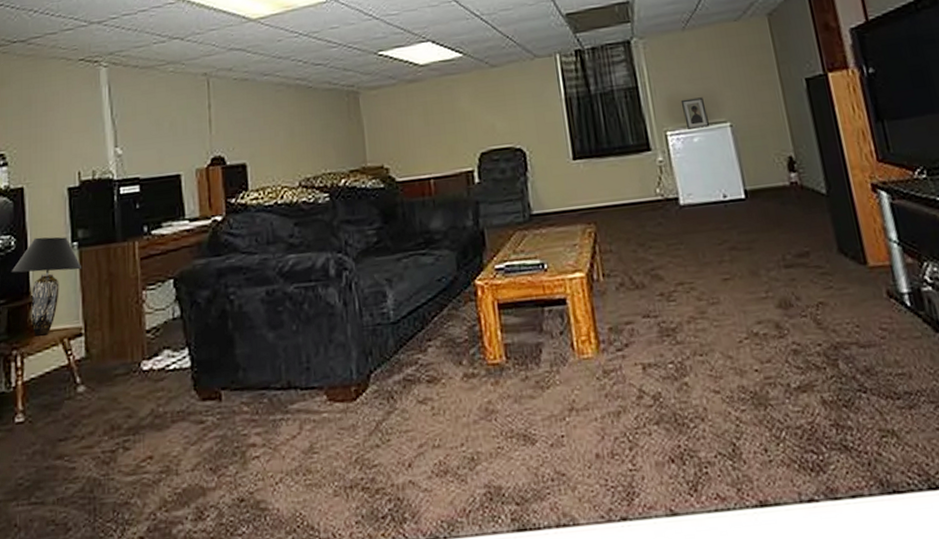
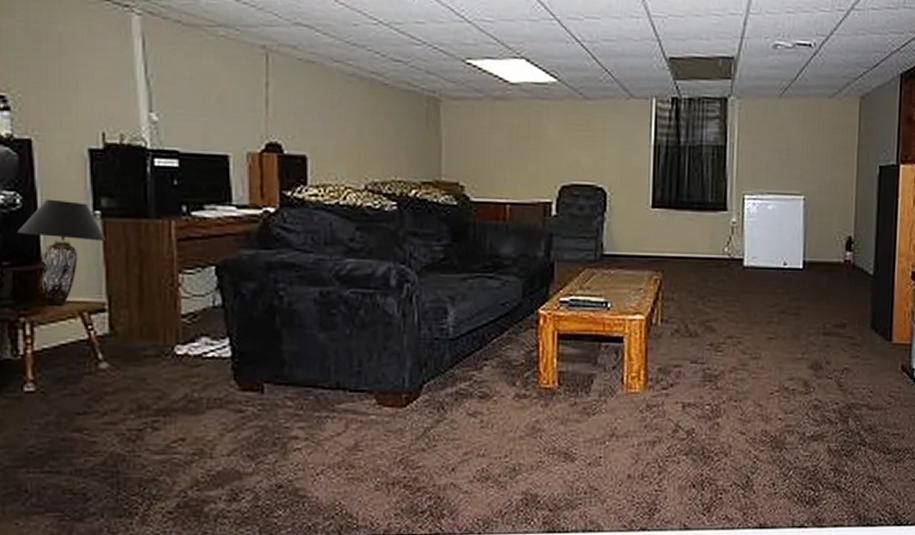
picture frame: present [680,97,710,129] -> none [763,166,786,197]

